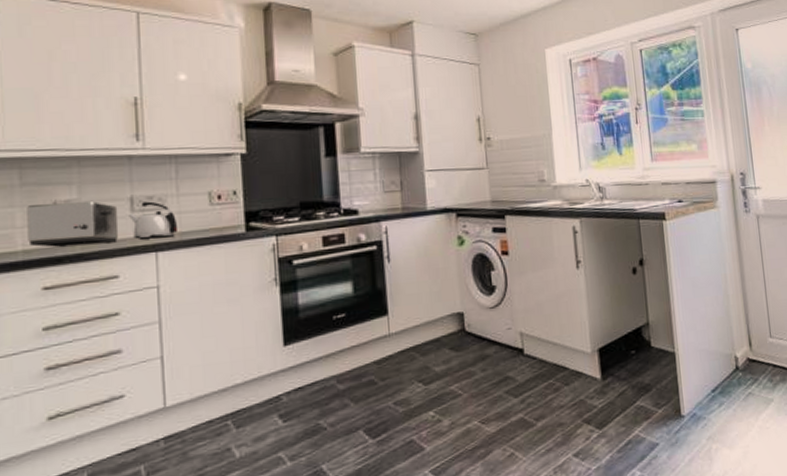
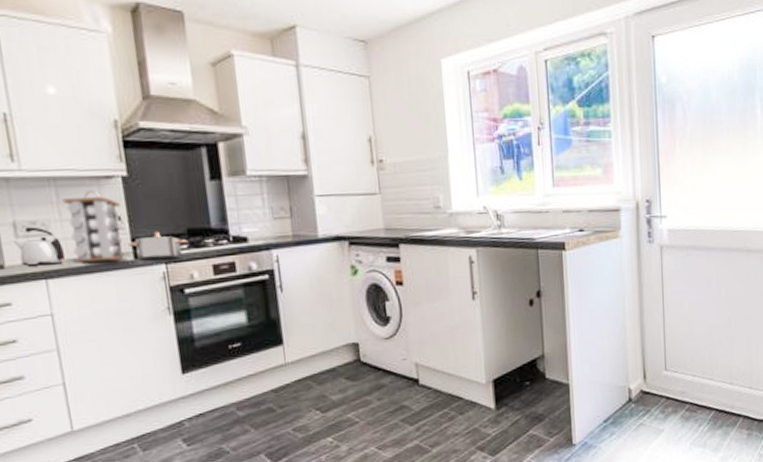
spice rack: none [181,166,240,239] -> present [62,189,129,266]
cooking pot: none [240,204,301,235] -> present [127,231,189,263]

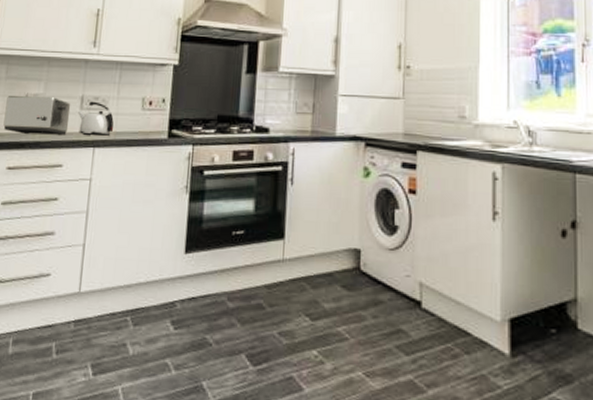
spice rack: present [62,189,129,266] -> none [117,74,167,142]
cooking pot: present [127,231,189,263] -> none [165,114,217,144]

